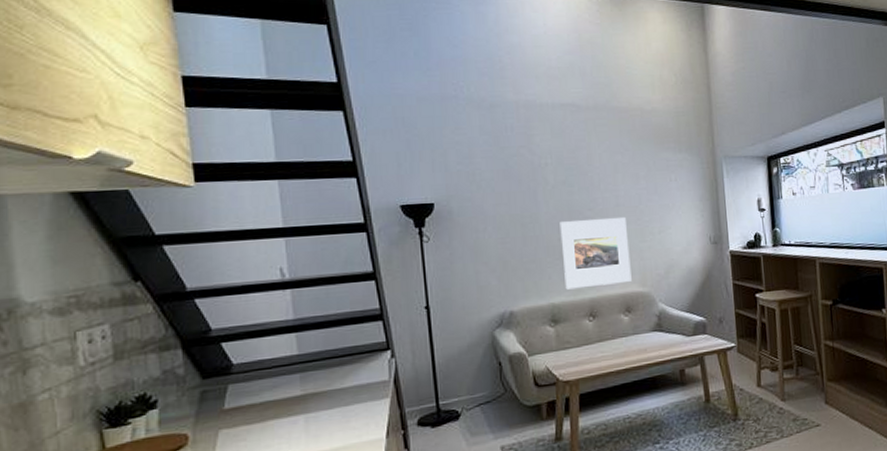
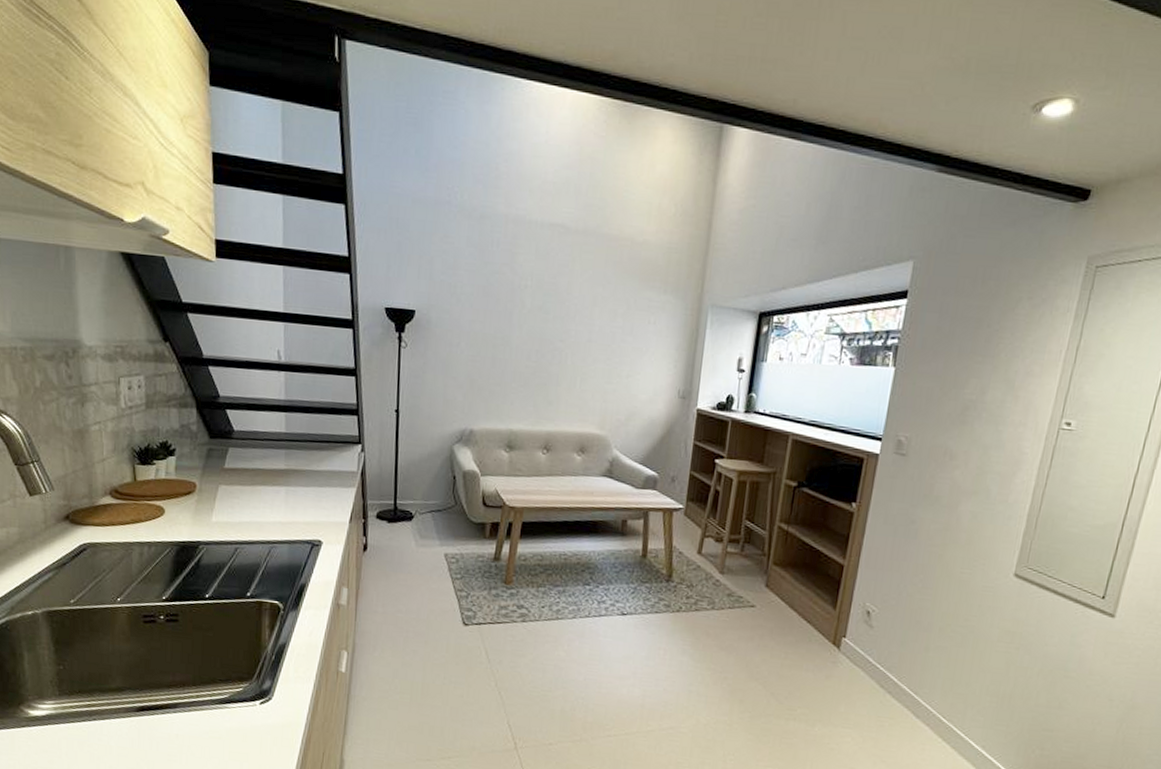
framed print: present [559,216,632,290] -> none [525,349,596,423]

